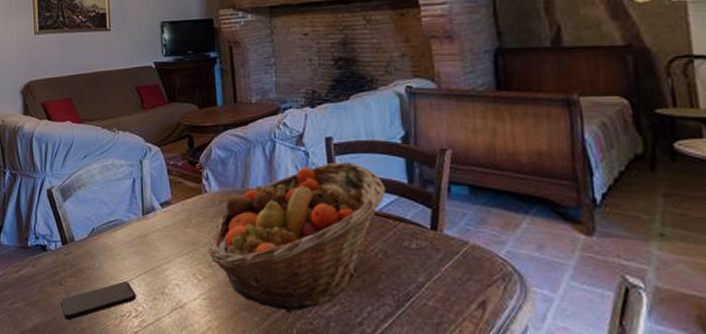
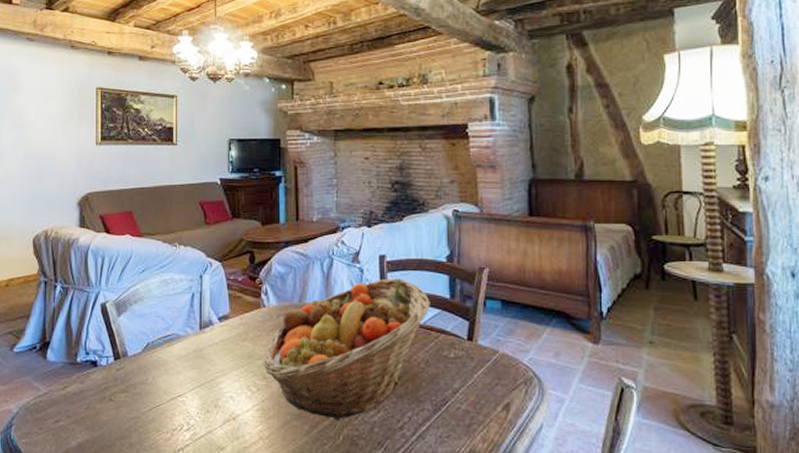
smartphone: present [60,281,136,320] -> none [109,395,189,436]

